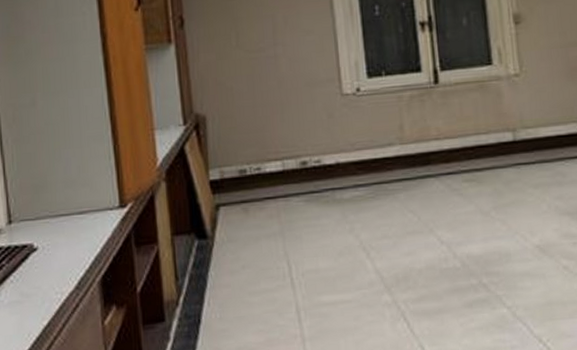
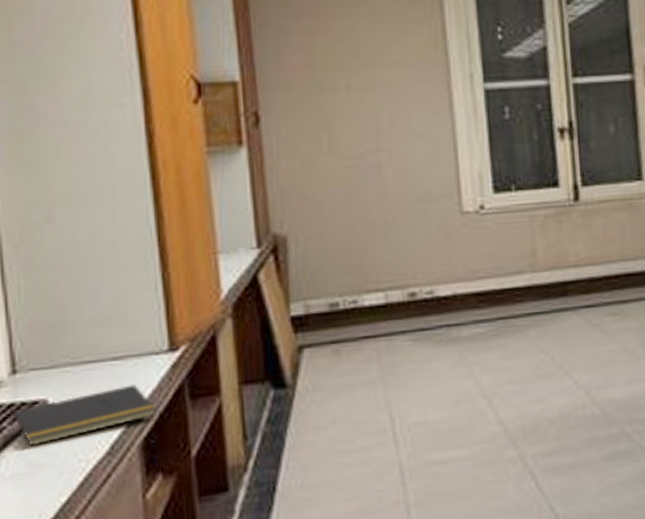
notepad: none [9,233,111,280] -> present [12,384,157,447]

